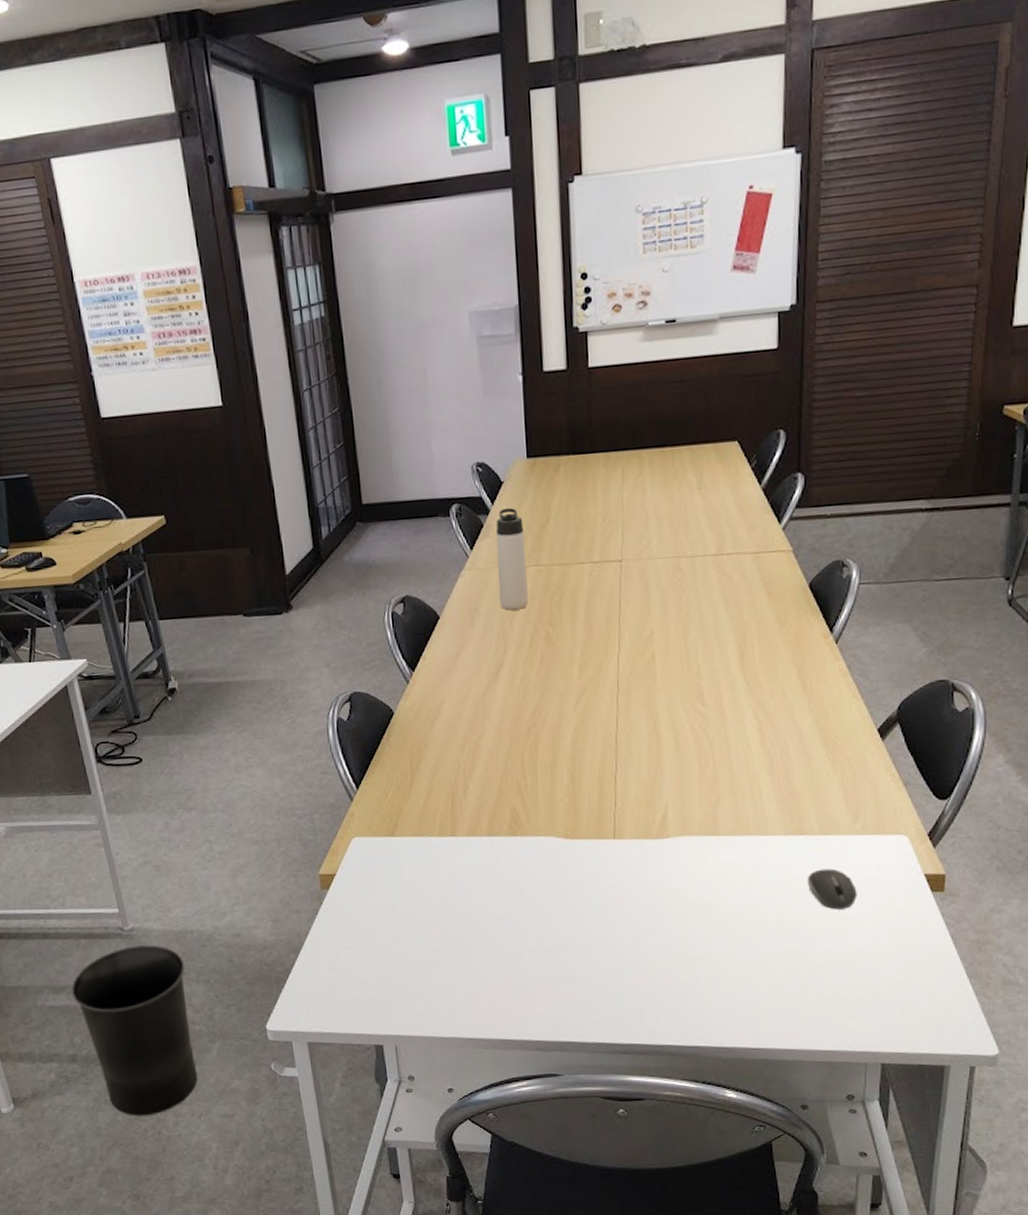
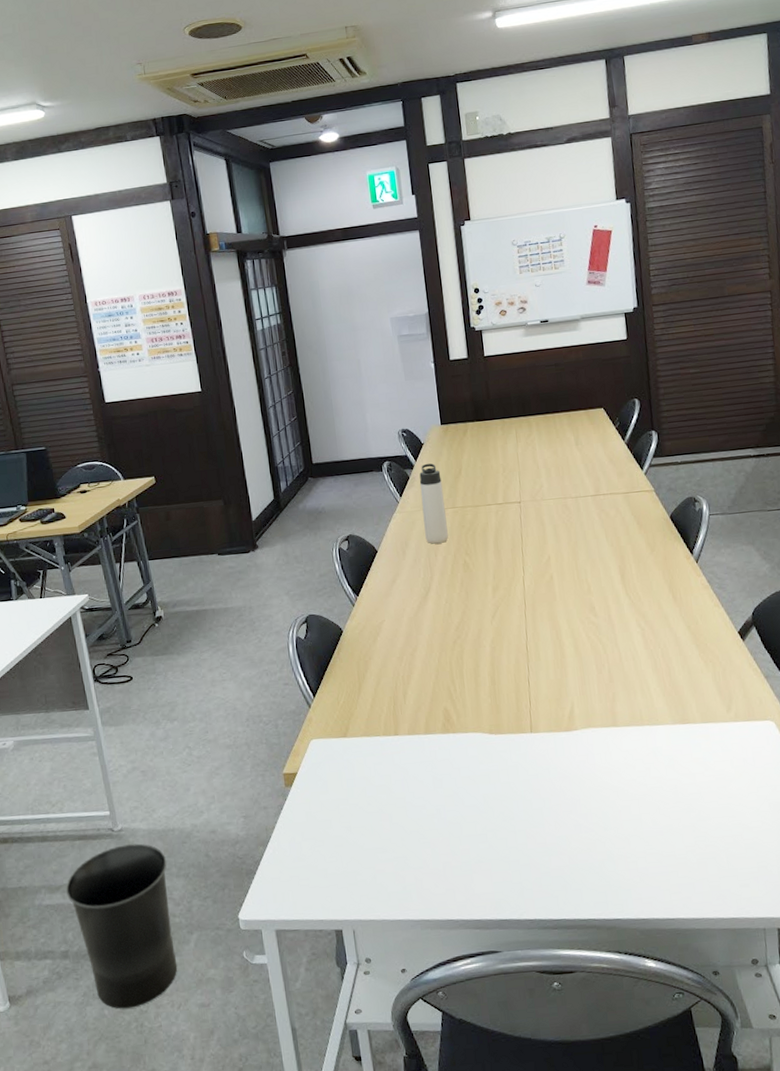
computer mouse: present [807,868,857,910] -> none [695,752,739,789]

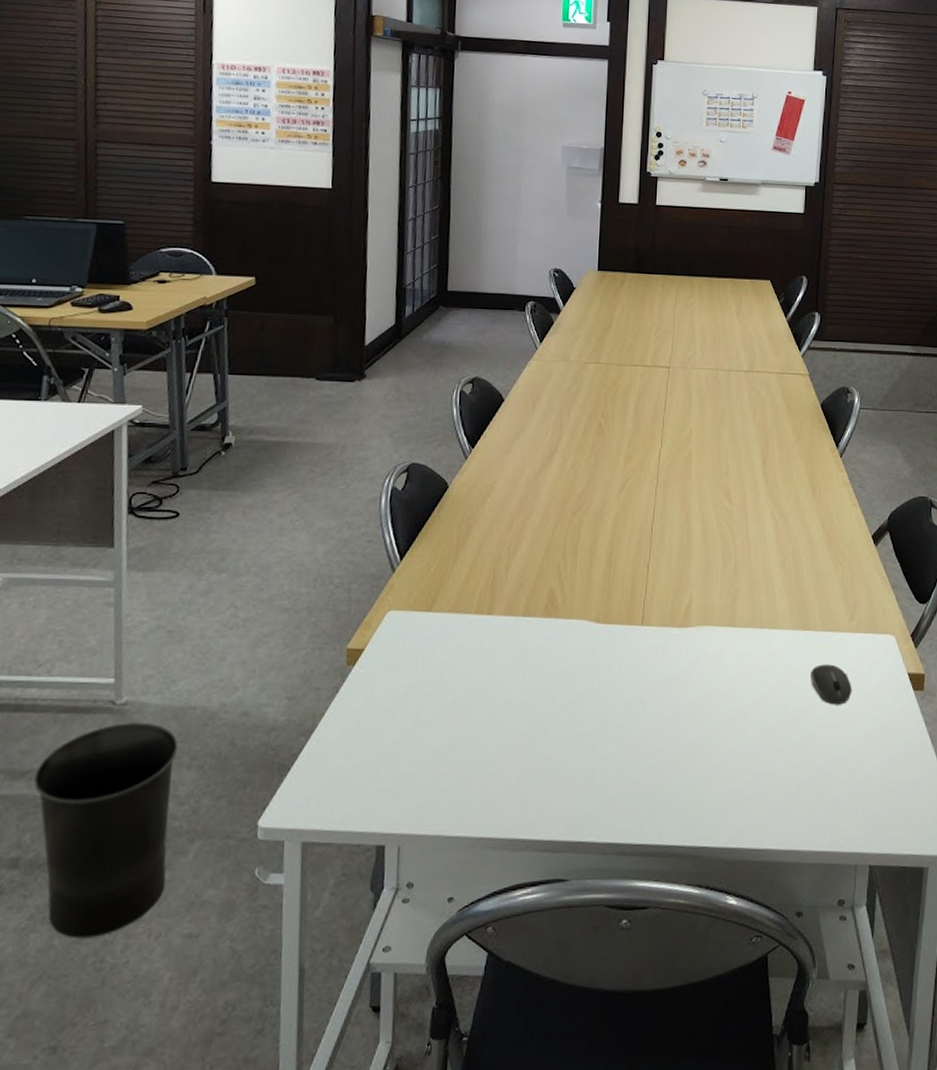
thermos bottle: present [419,463,448,544] -> none [561,311,589,401]
computer mouse: none [695,752,739,789] -> present [810,664,852,705]

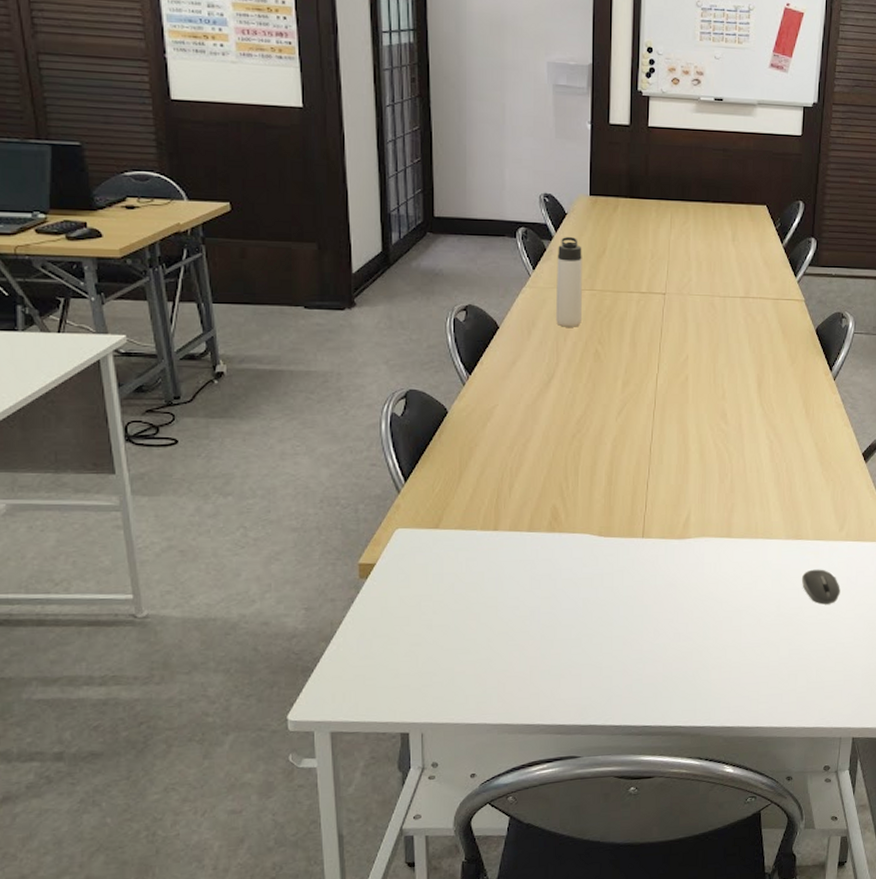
waste bin: present [34,722,179,938] -> none [67,633,206,817]
thermos bottle: none [561,311,589,401] -> present [556,237,582,327]

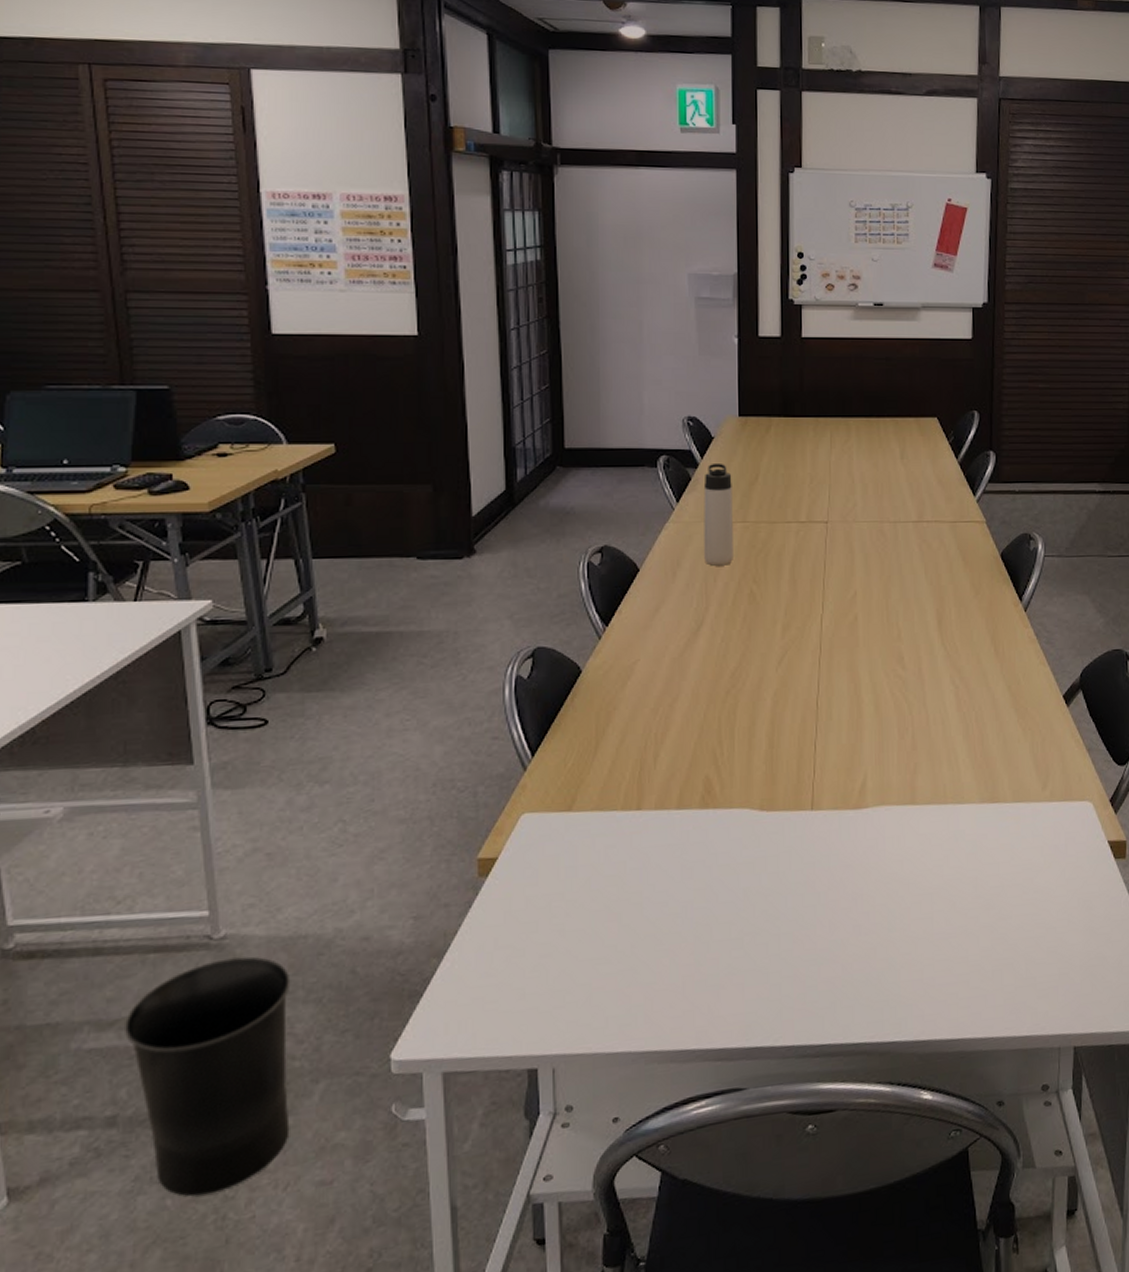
waste bin: none [67,633,206,817] -> present [125,956,291,1196]
computer mouse: present [801,569,840,605] -> none [1001,837,1048,881]

